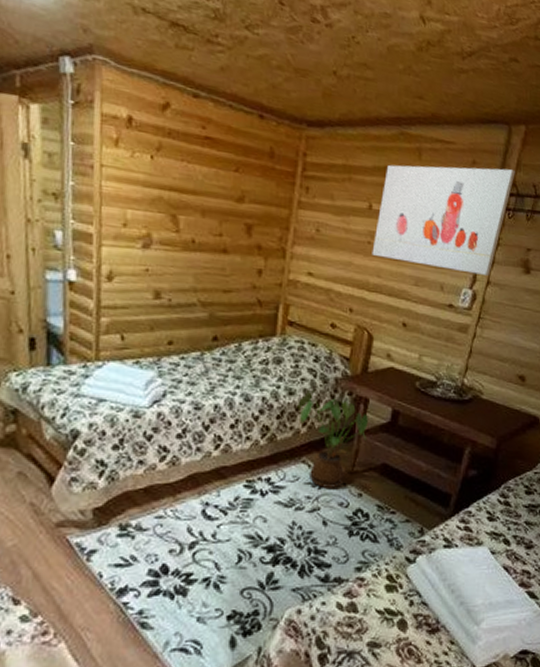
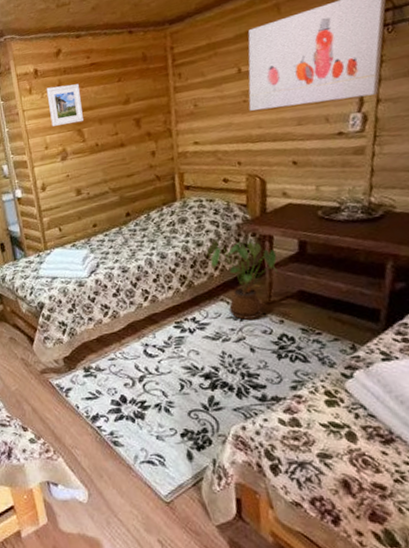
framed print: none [138,146,185,207] -> present [46,83,84,127]

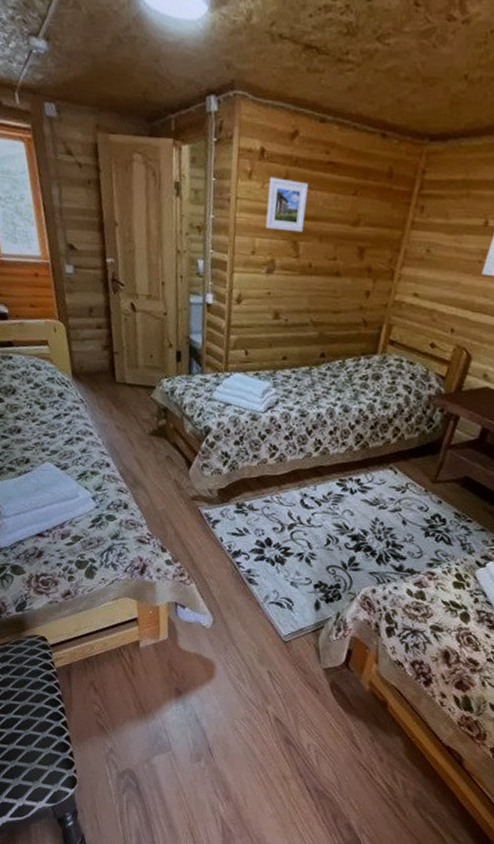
house plant: present [206,237,278,320] -> none [390,404,457,494]

